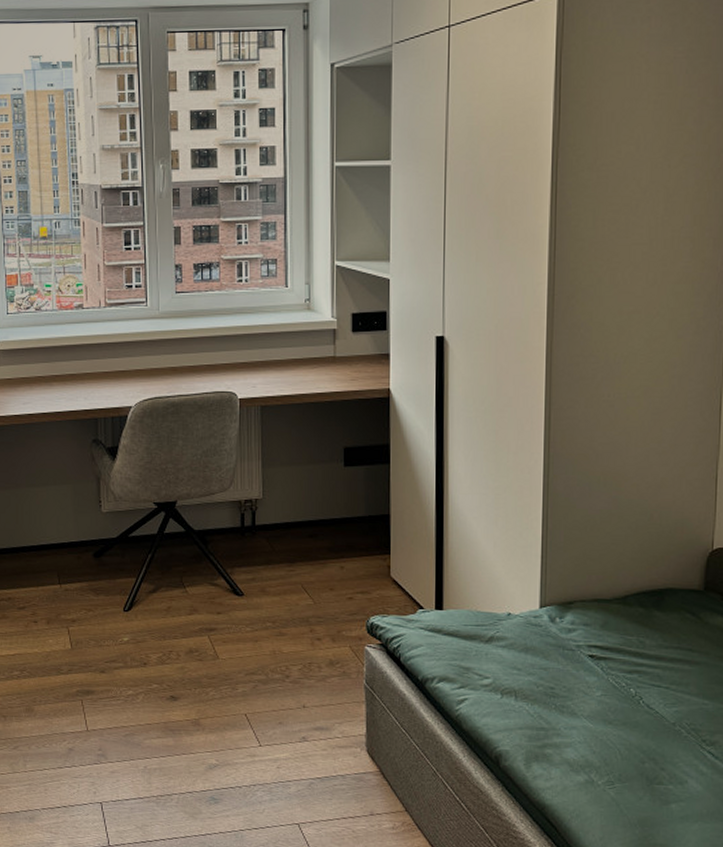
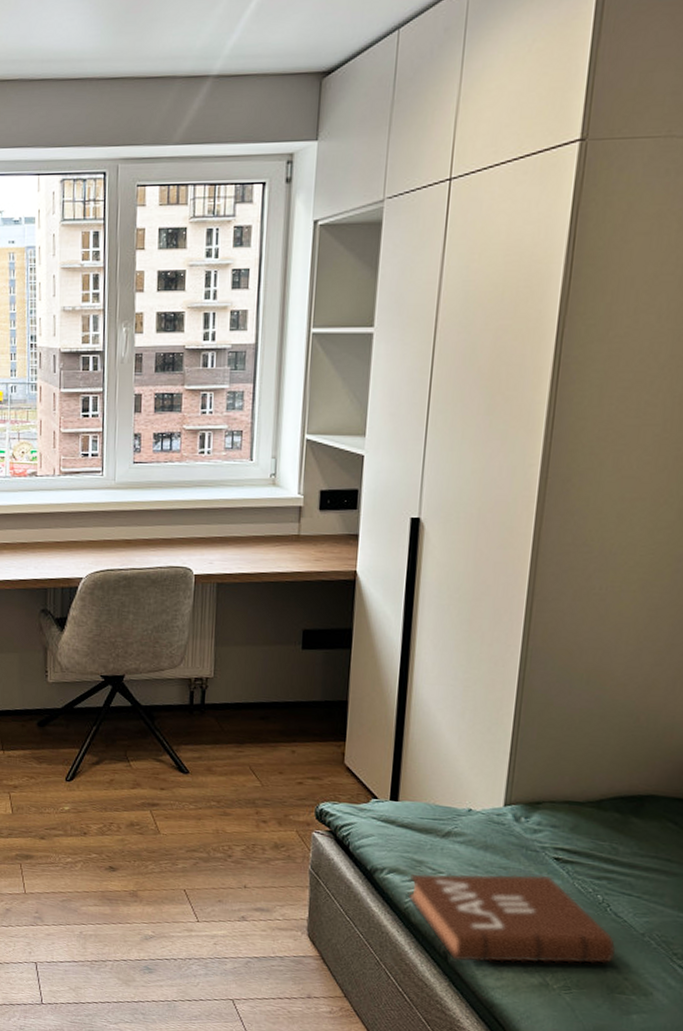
book: none [458,673,652,765] -> present [408,873,617,965]

